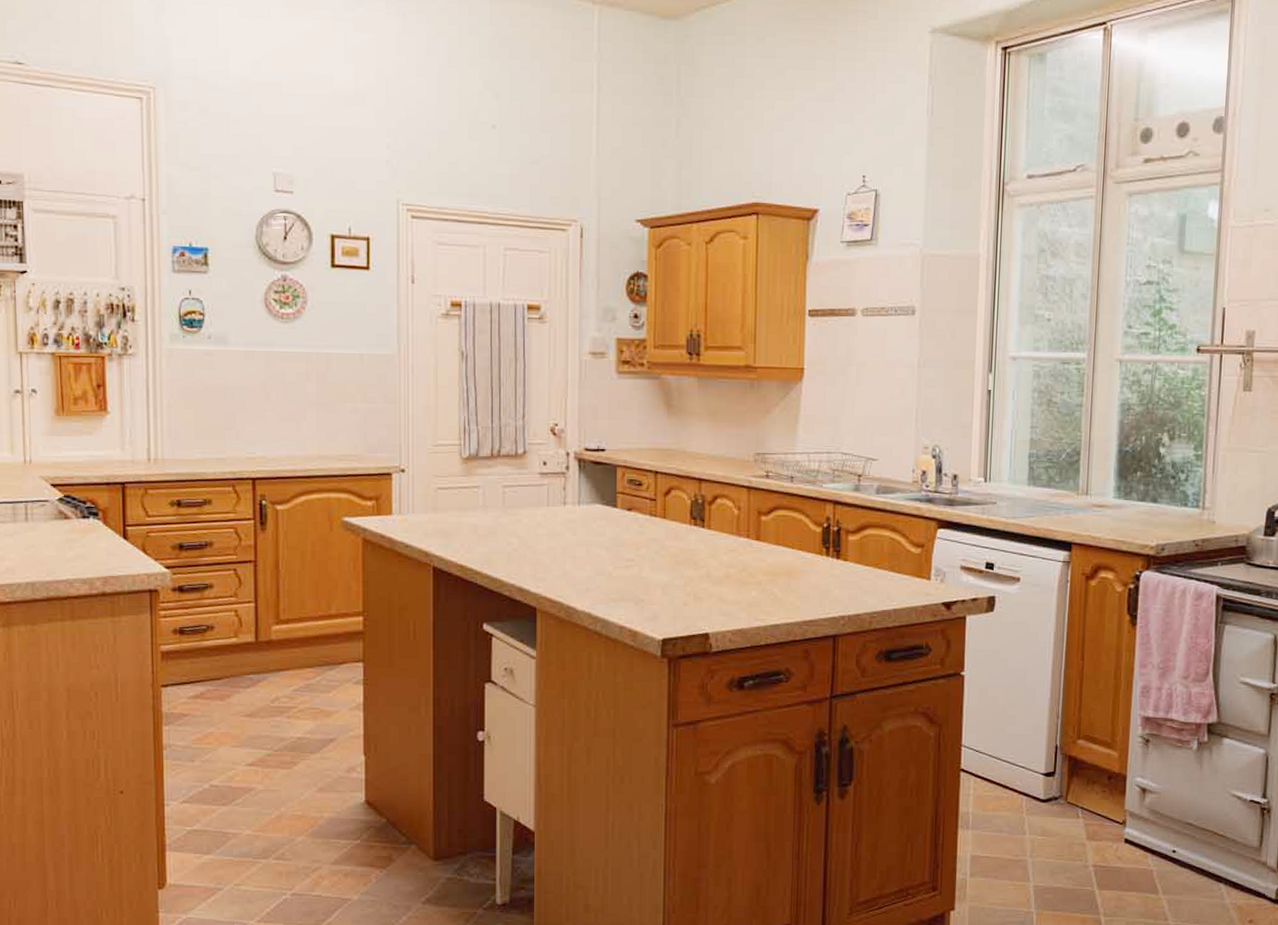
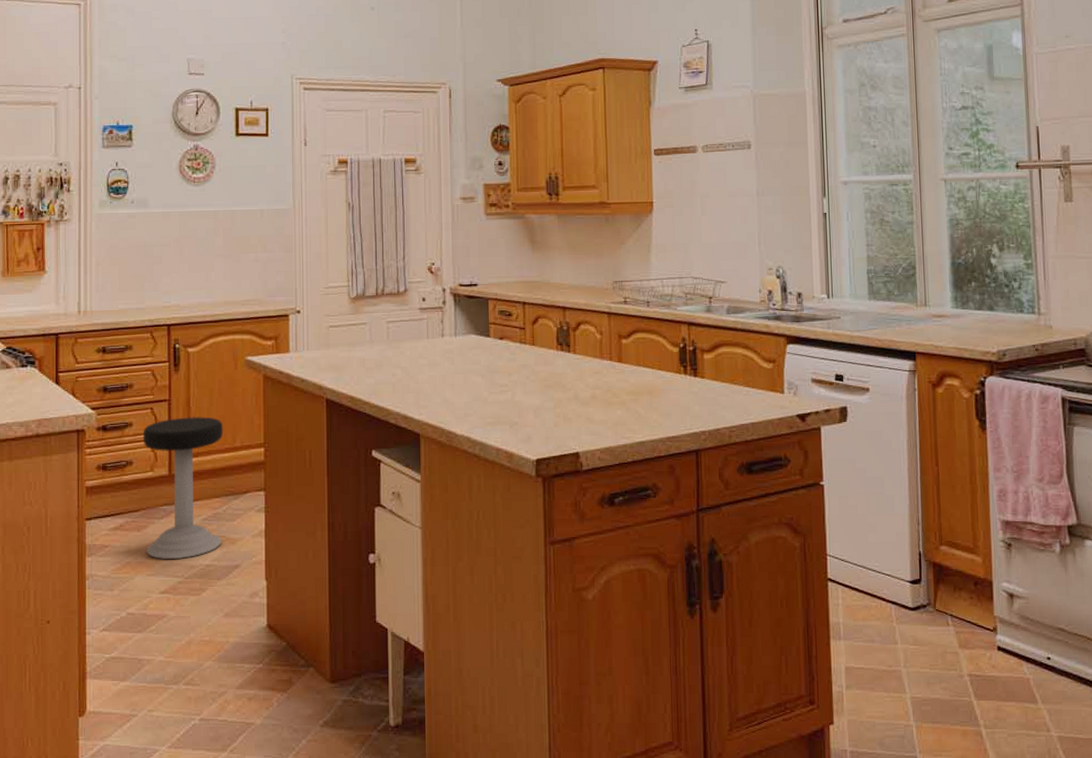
stool: none [225,580,317,730] -> present [142,417,224,559]

